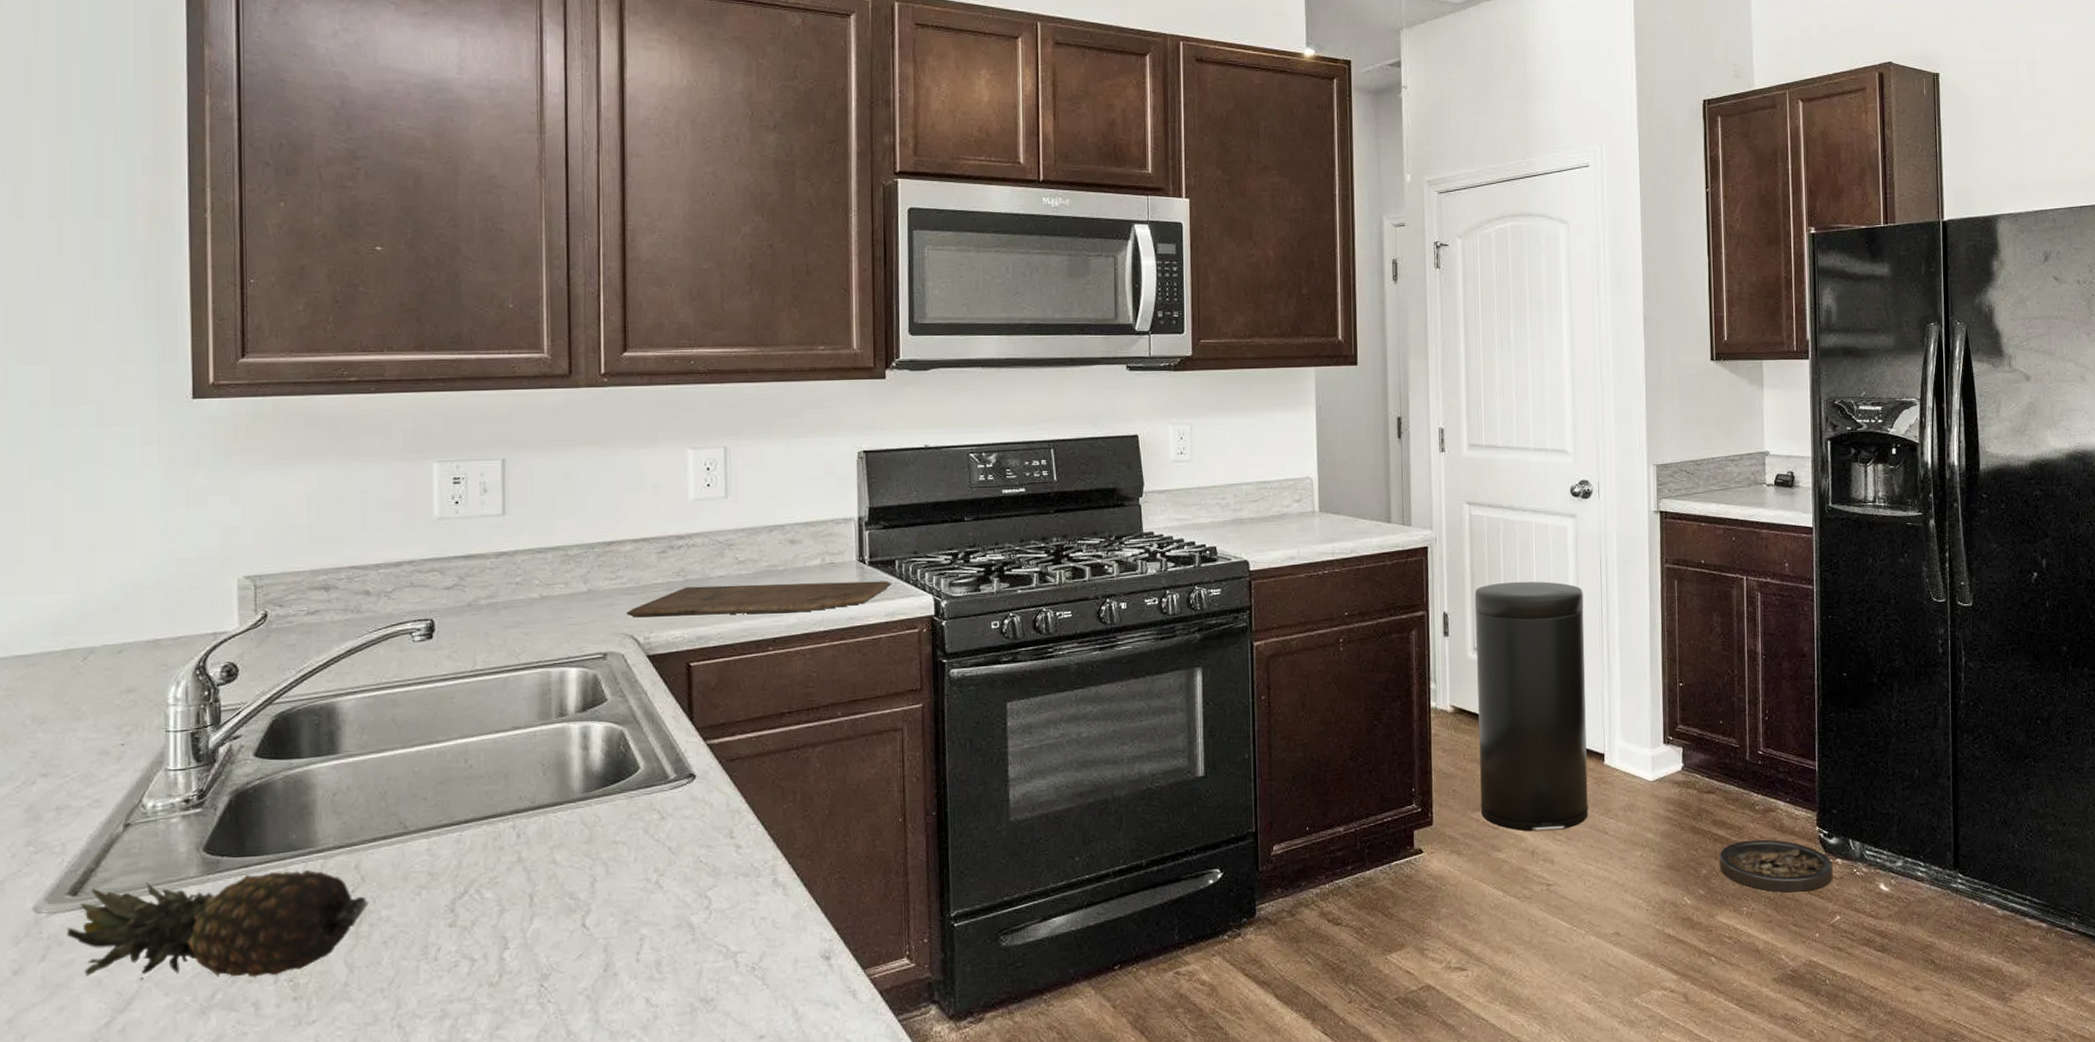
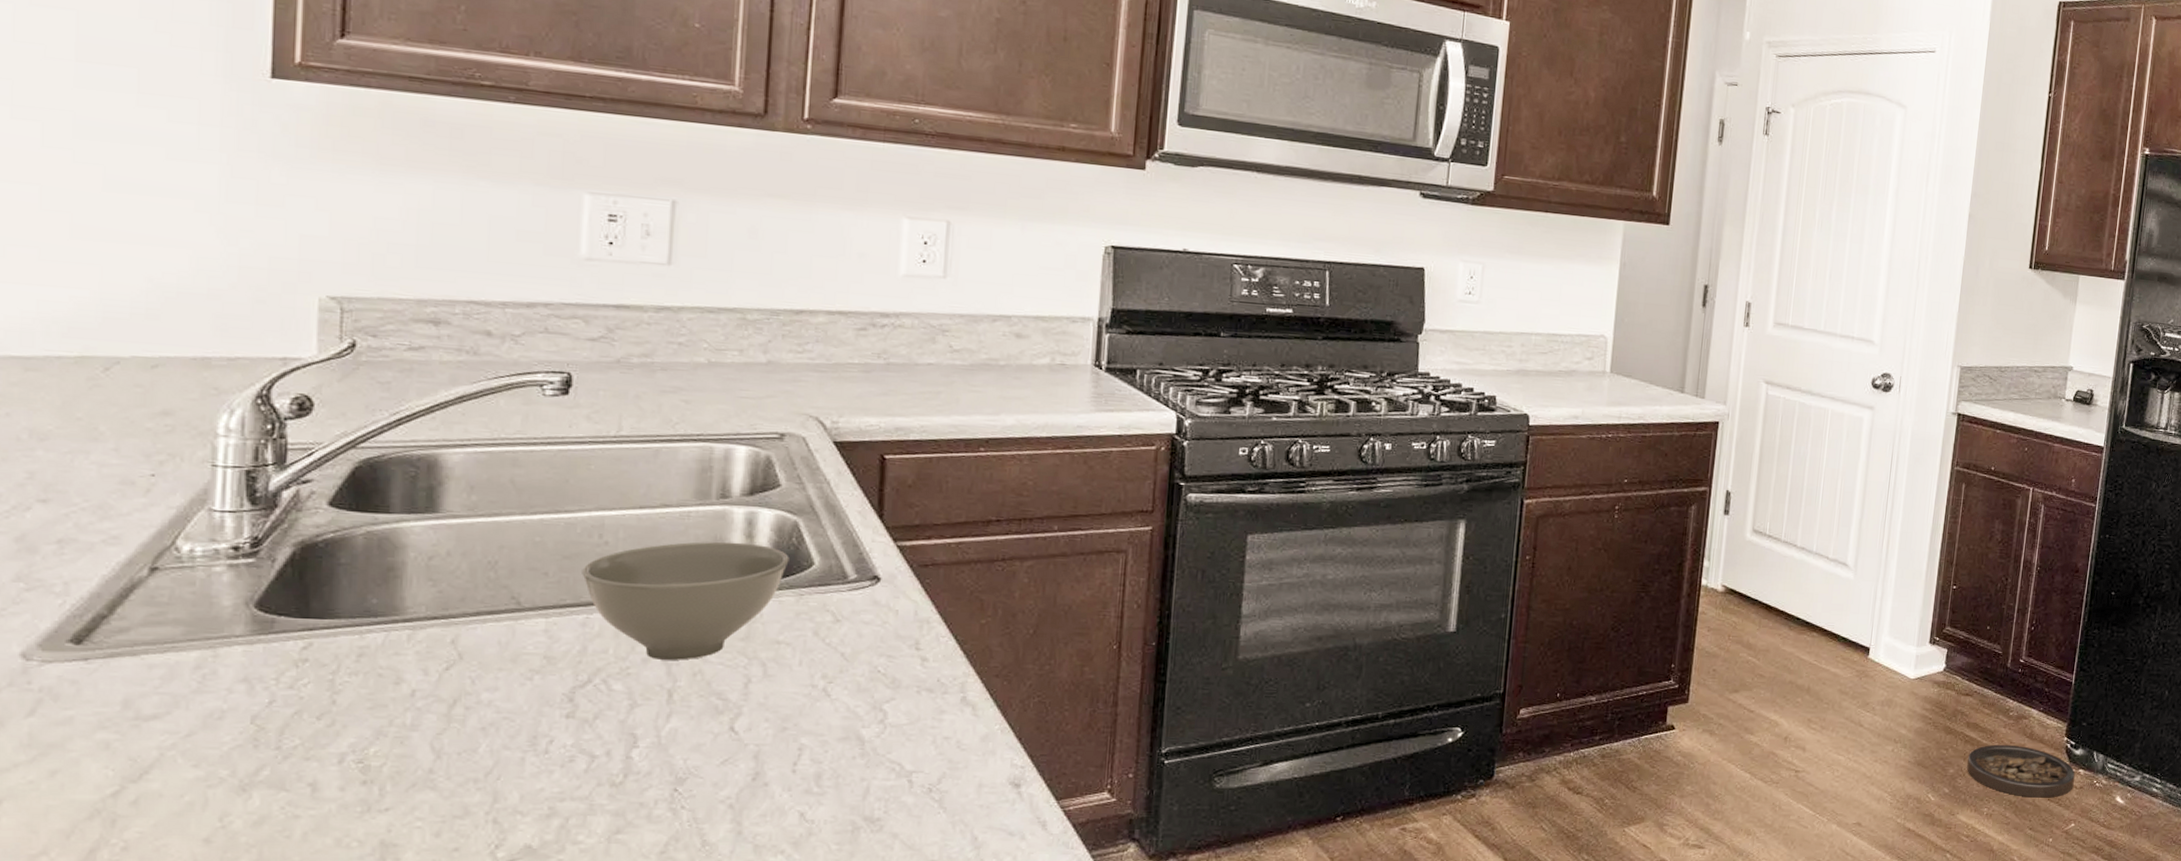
fruit: present [67,869,369,981] -> none [66,637,466,756]
bowl: none [453,754,619,867] -> present [582,541,789,660]
cutting board: present [626,581,892,617] -> none [812,371,1130,414]
pedal bin: present [1474,581,1589,832] -> none [1738,467,1871,720]

